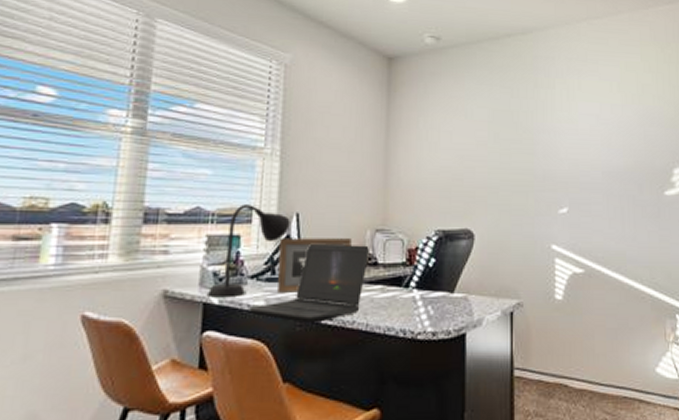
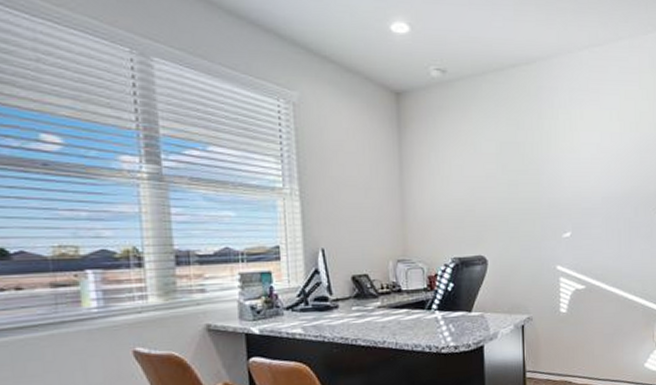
desk lamp: present [206,204,290,298] -> none [247,243,317,329]
laptop computer: present [249,245,369,323] -> none [288,275,393,345]
picture frame: present [277,238,352,293] -> none [308,269,376,321]

